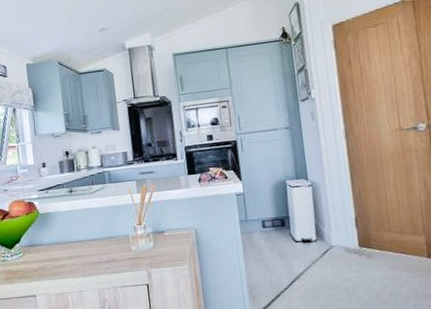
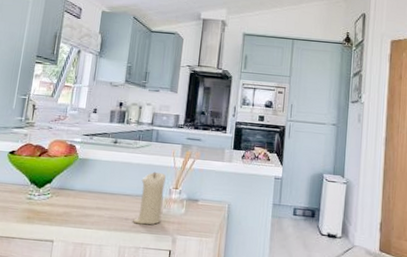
candle: none [104,212,132,266] -> present [133,171,166,225]

